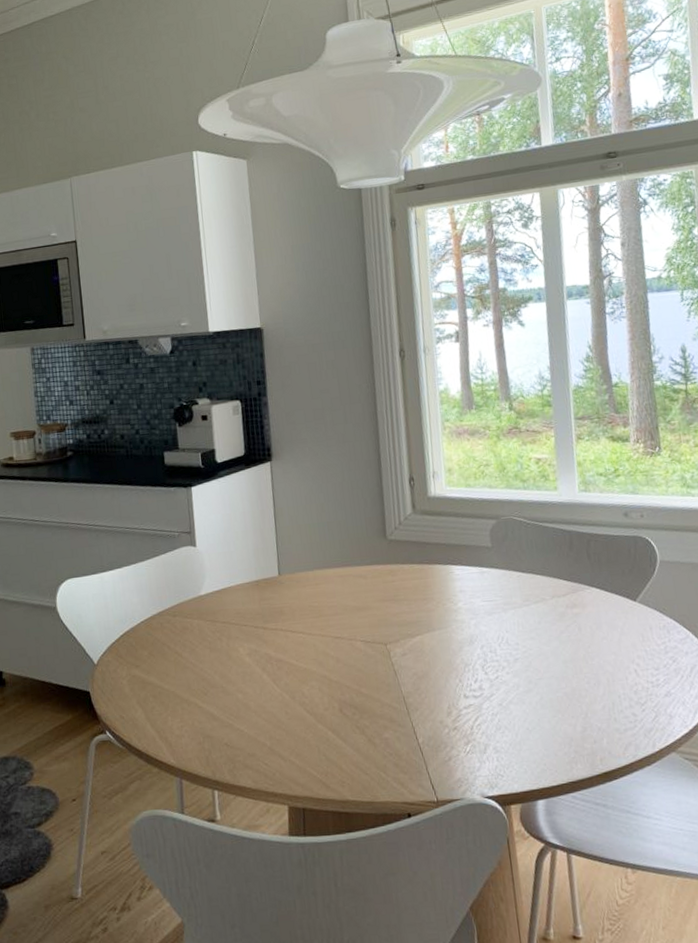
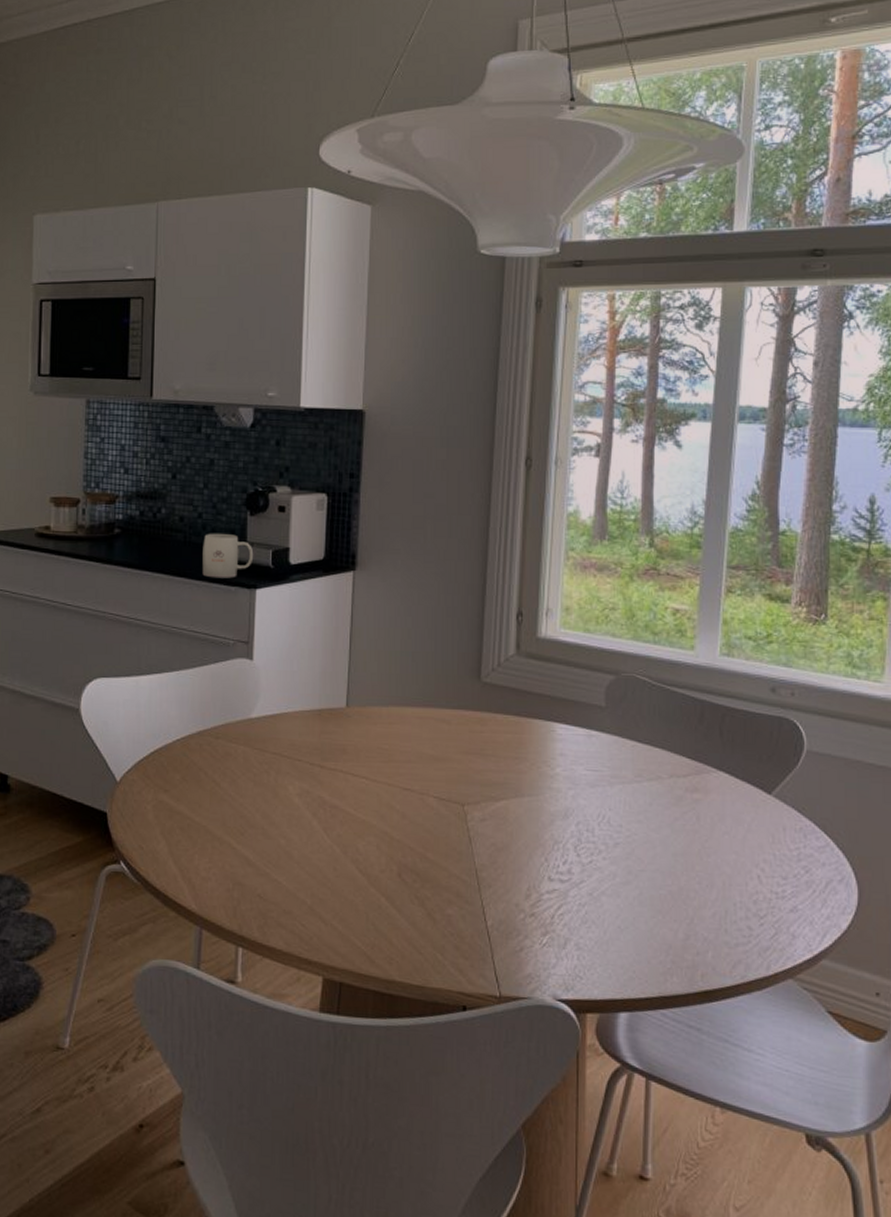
mug: none [142,444,186,483] -> present [202,533,254,578]

